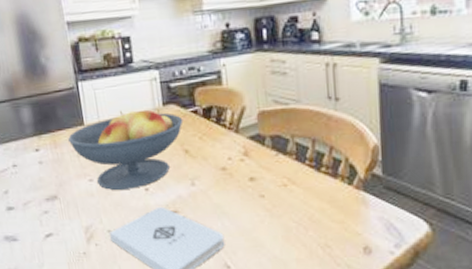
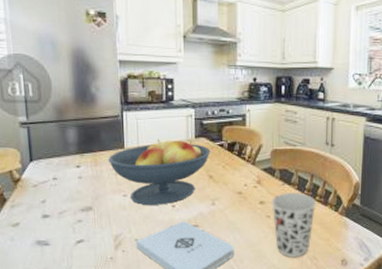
cup: none [263,163,323,245] -> present [271,192,317,257]

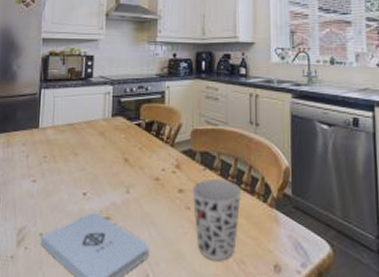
fruit bowl: present [108,138,211,205] -> none [21,117,127,193]

